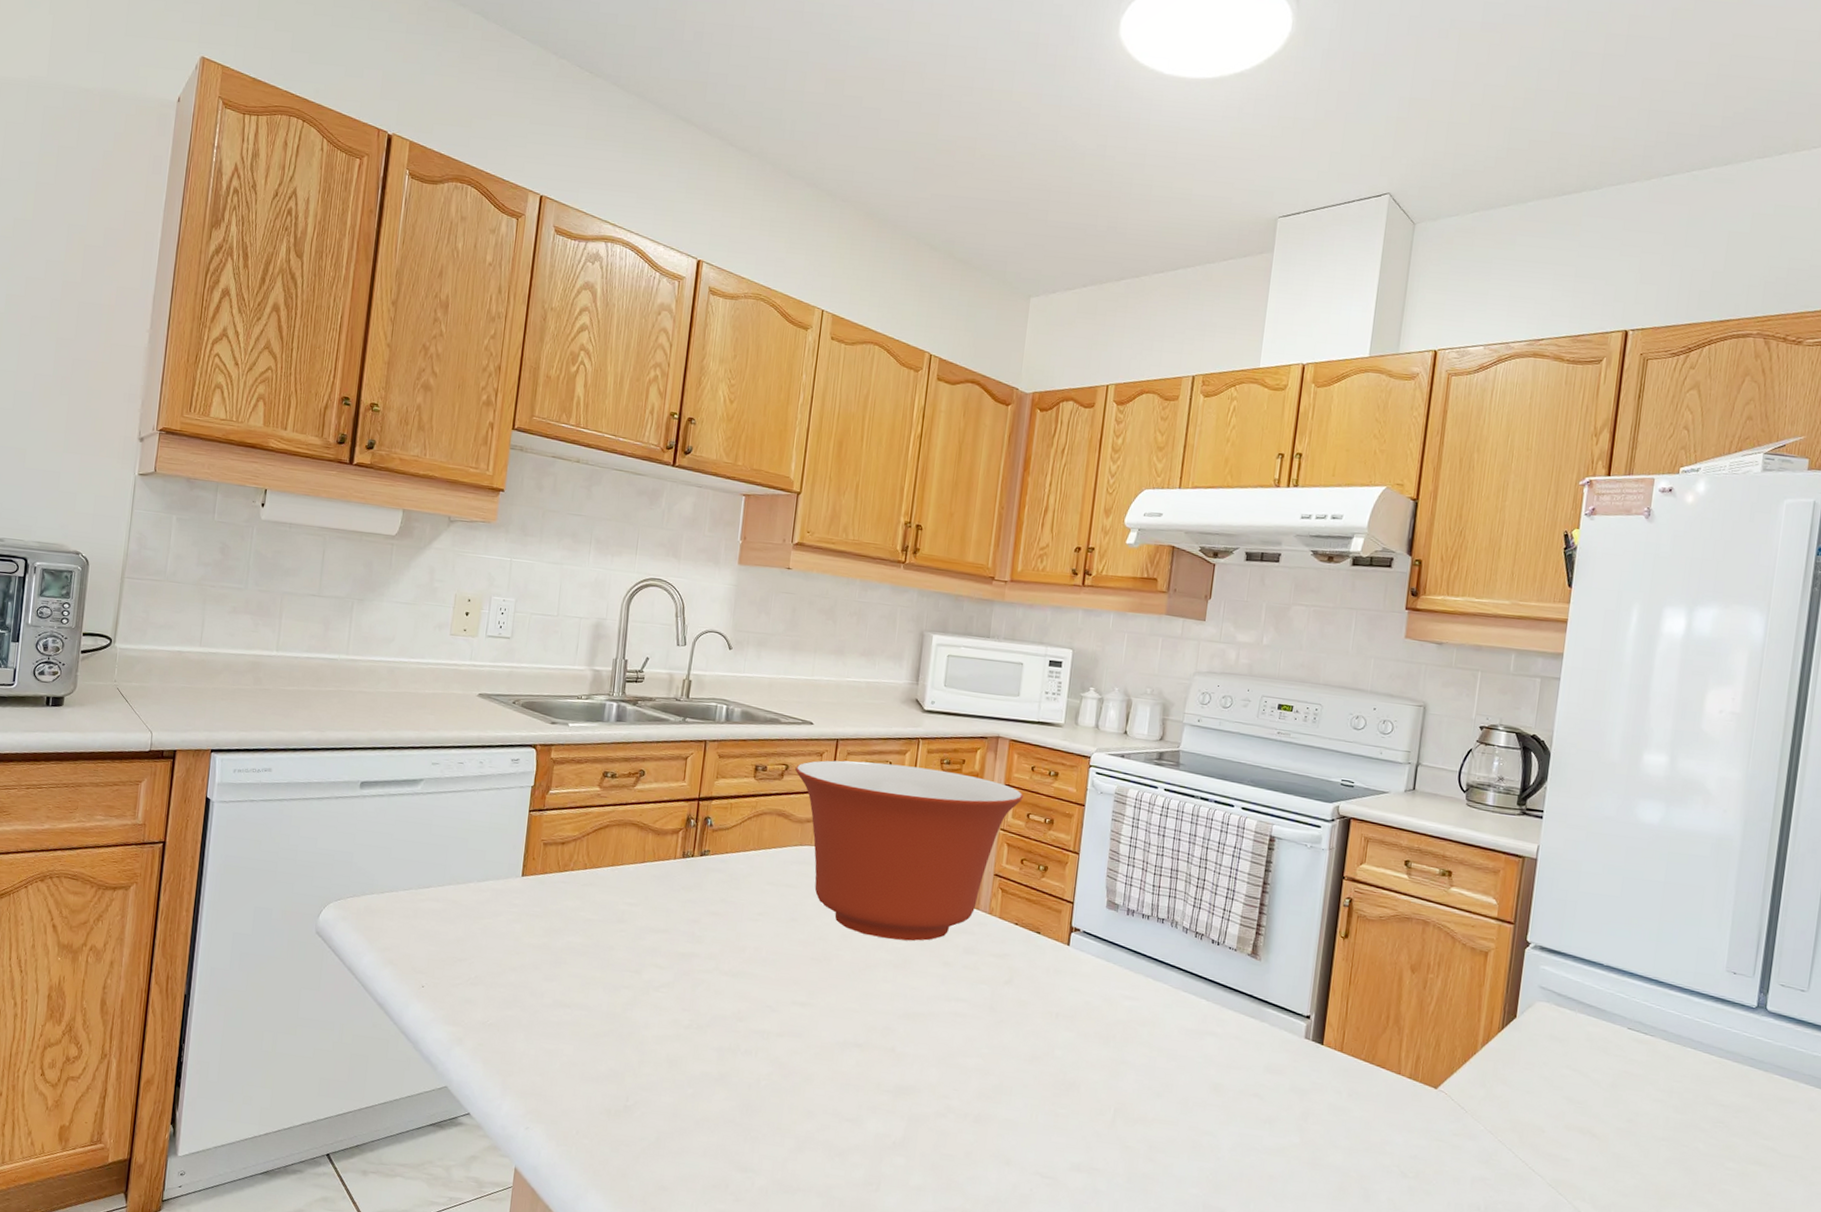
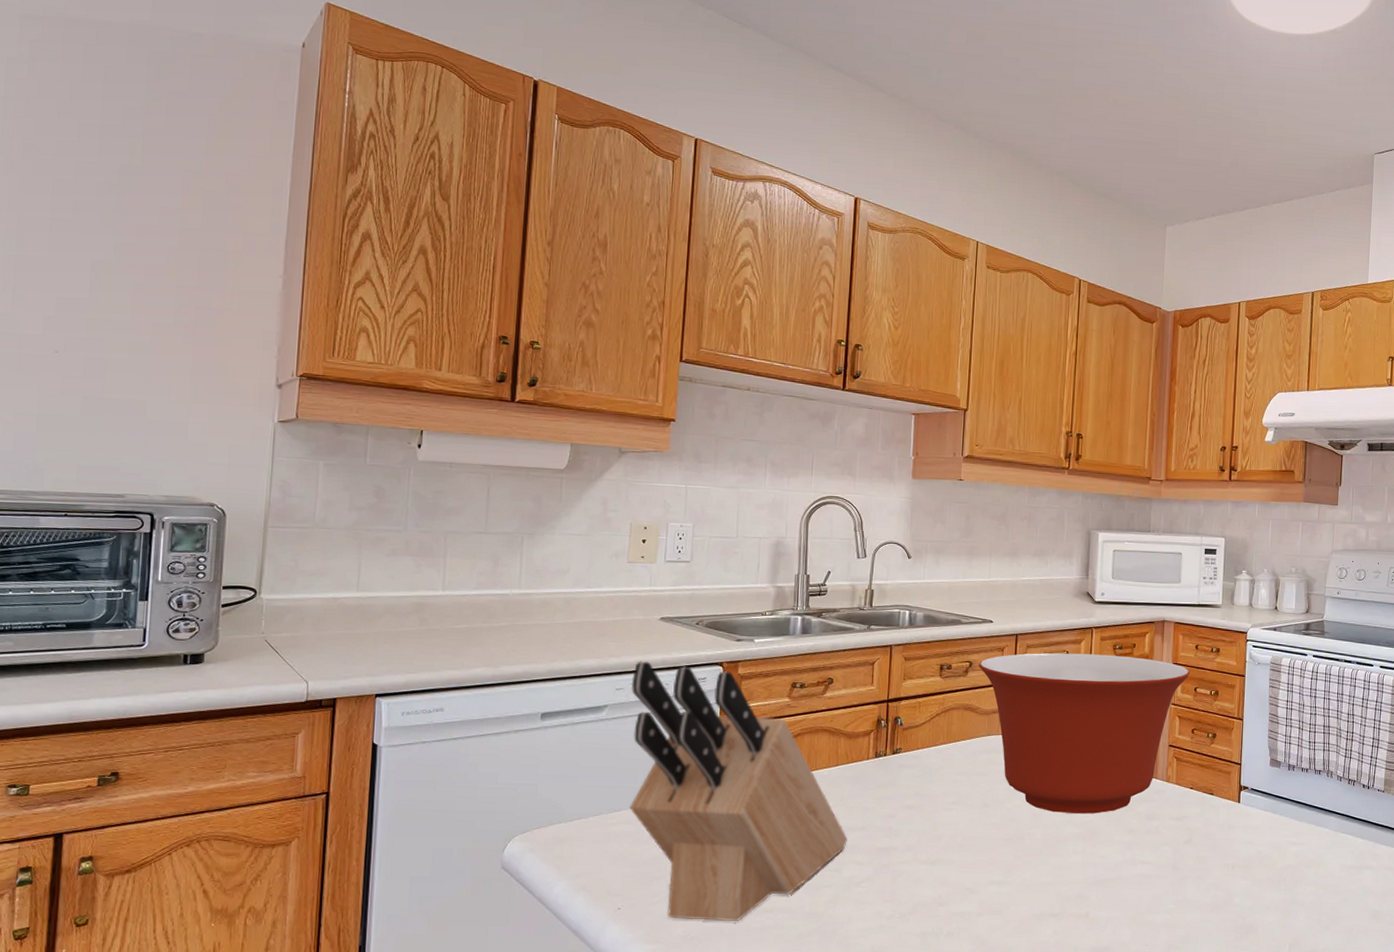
knife block: none [438,737,650,1013] -> present [629,661,848,922]

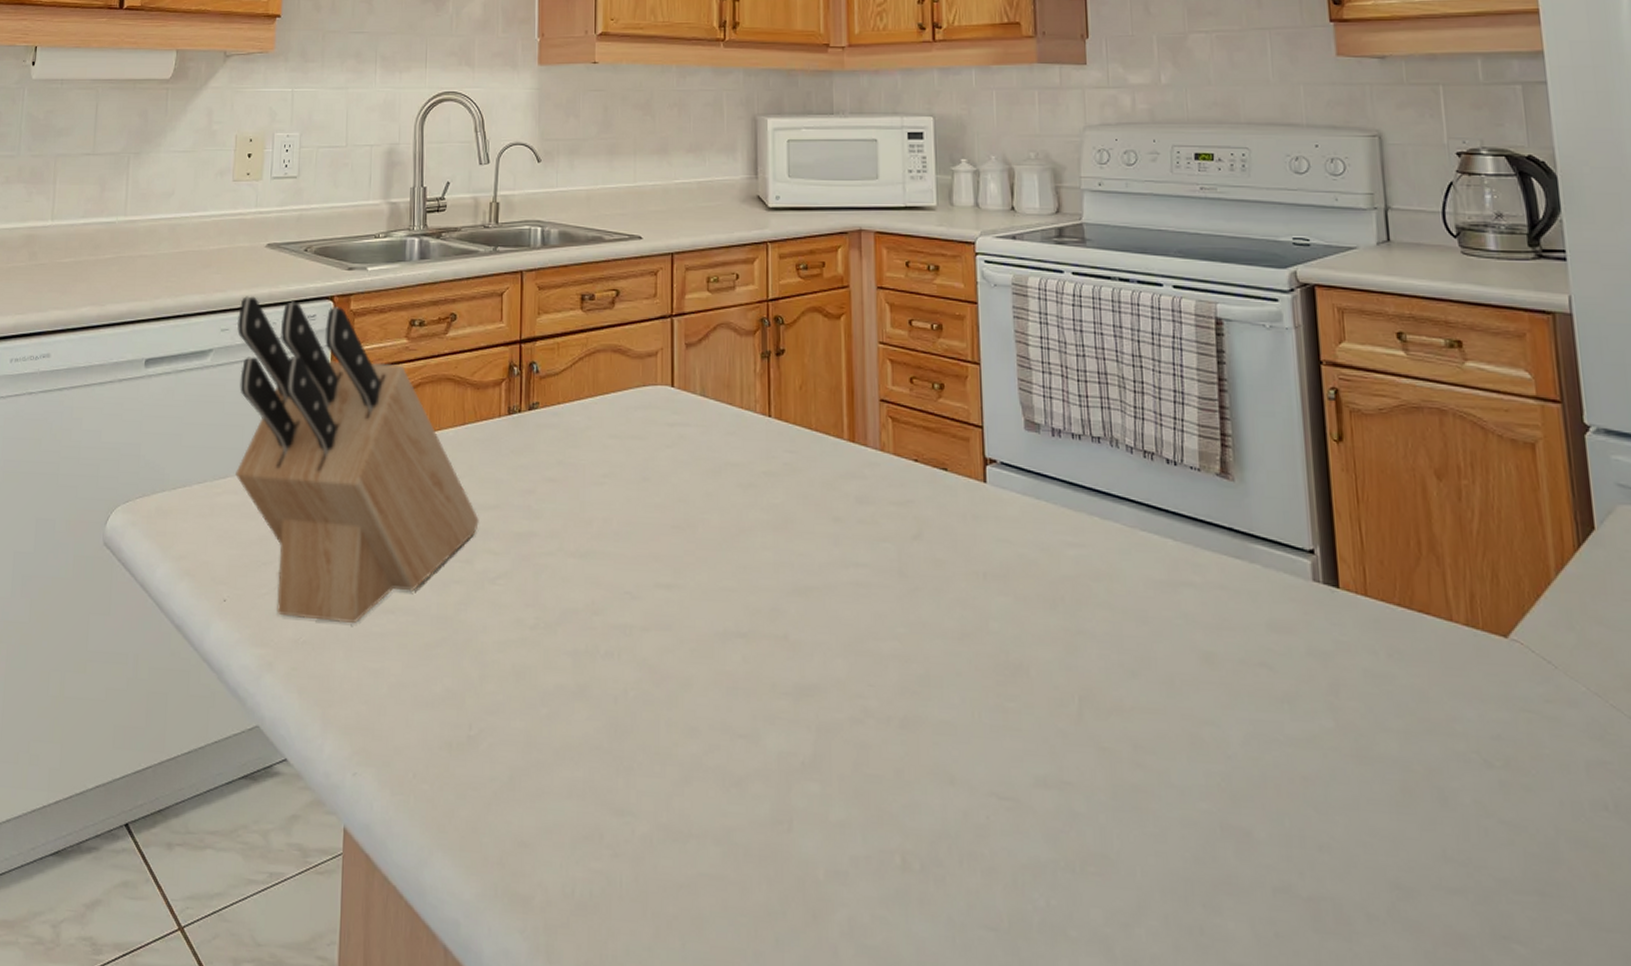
mixing bowl: present [979,652,1190,814] -> none [628,276,901,494]

